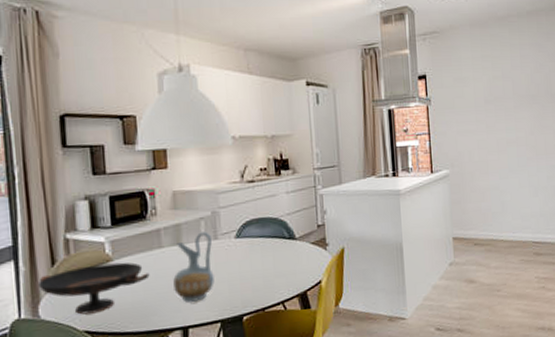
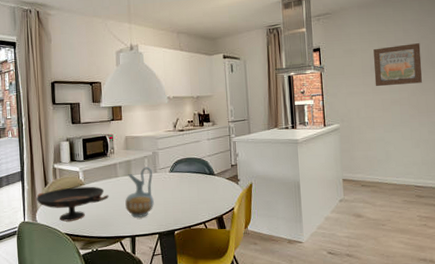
wall art: none [487,72,541,124] -> present [373,43,422,87]

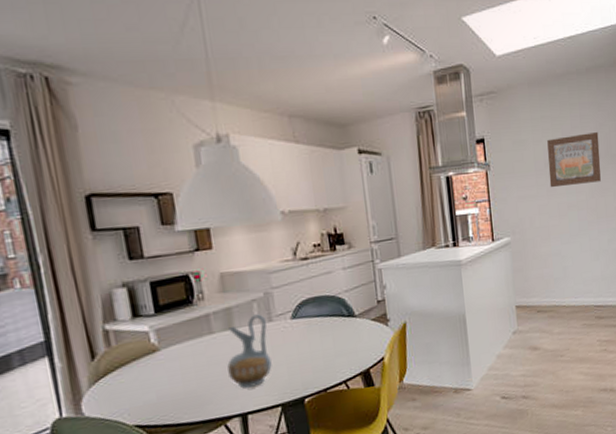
decorative bowl: present [36,186,109,222] -> none [78,351,202,409]

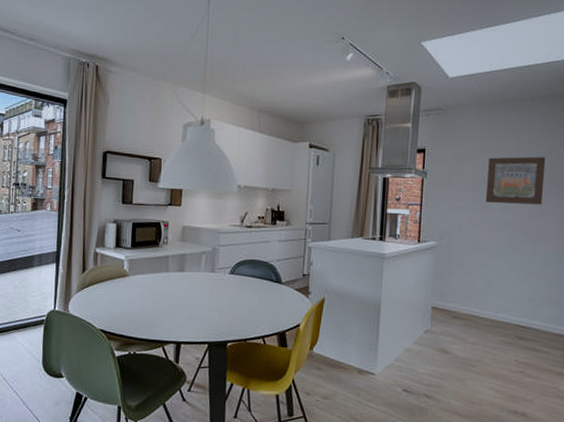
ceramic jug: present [227,314,272,389] -> none [173,264,209,322]

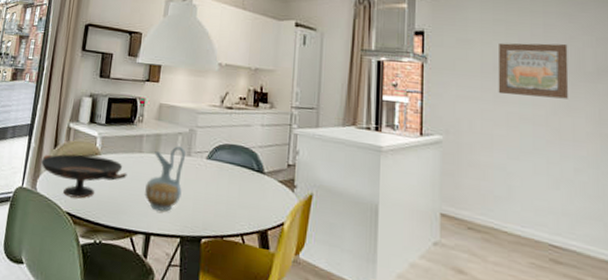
decorative bowl: none [71,277,156,317] -> present [41,154,127,199]
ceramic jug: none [173,264,209,322] -> present [145,146,185,211]

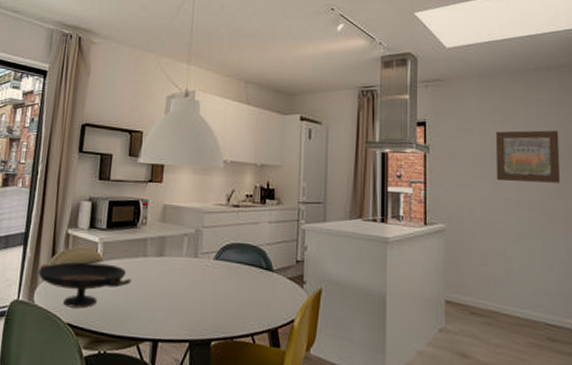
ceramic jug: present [145,146,185,211] -> none [151,248,192,316]

